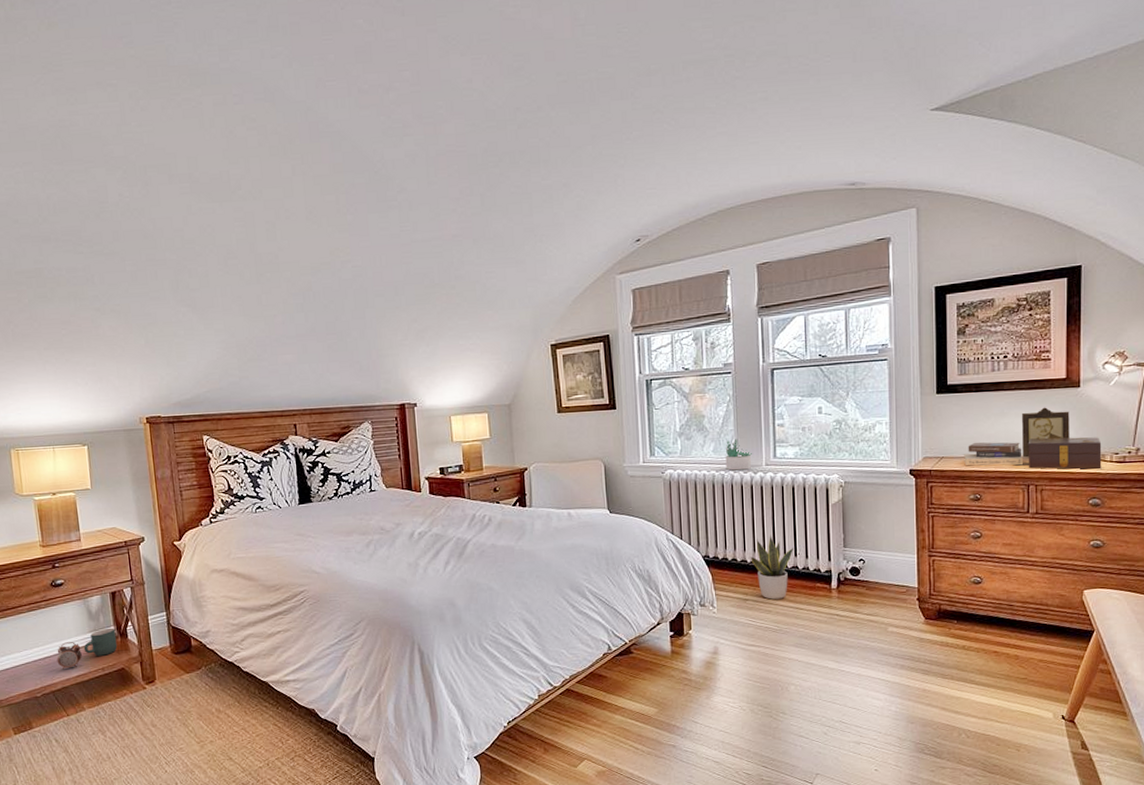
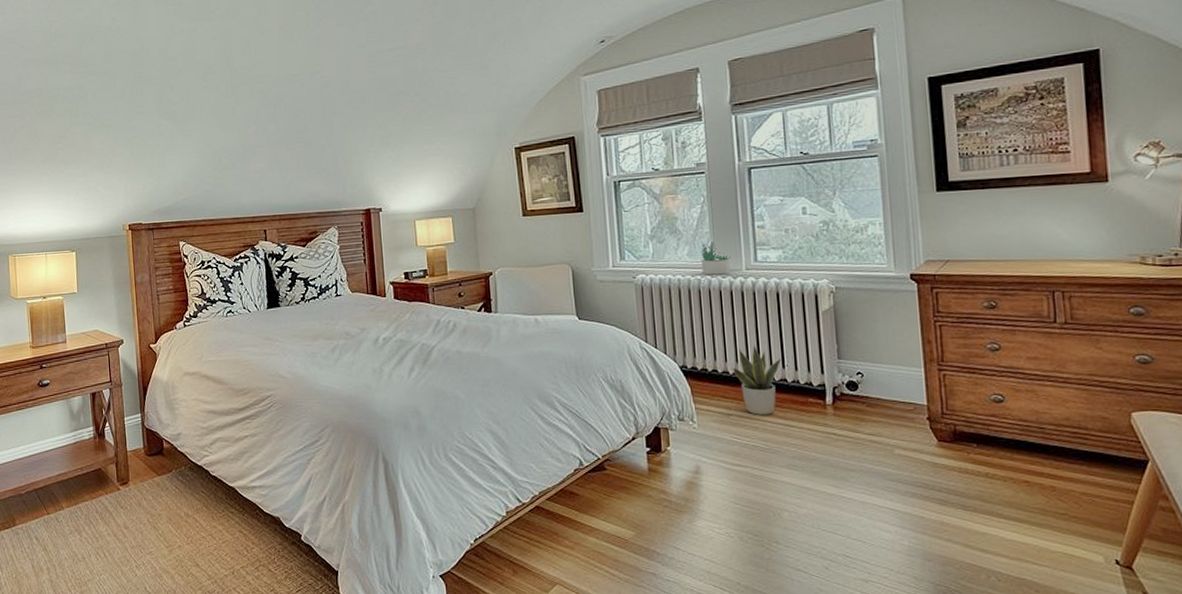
alarm clock: present [57,642,82,670] -> none [40,441,63,468]
mug: present [83,627,118,656] -> none [65,428,96,456]
books: present [964,442,1024,466] -> none [973,243,1046,271]
photo frame: present [1021,407,1070,458] -> none [1039,204,1100,261]
jewelry box: present [1028,437,1102,470] -> none [1049,237,1143,274]

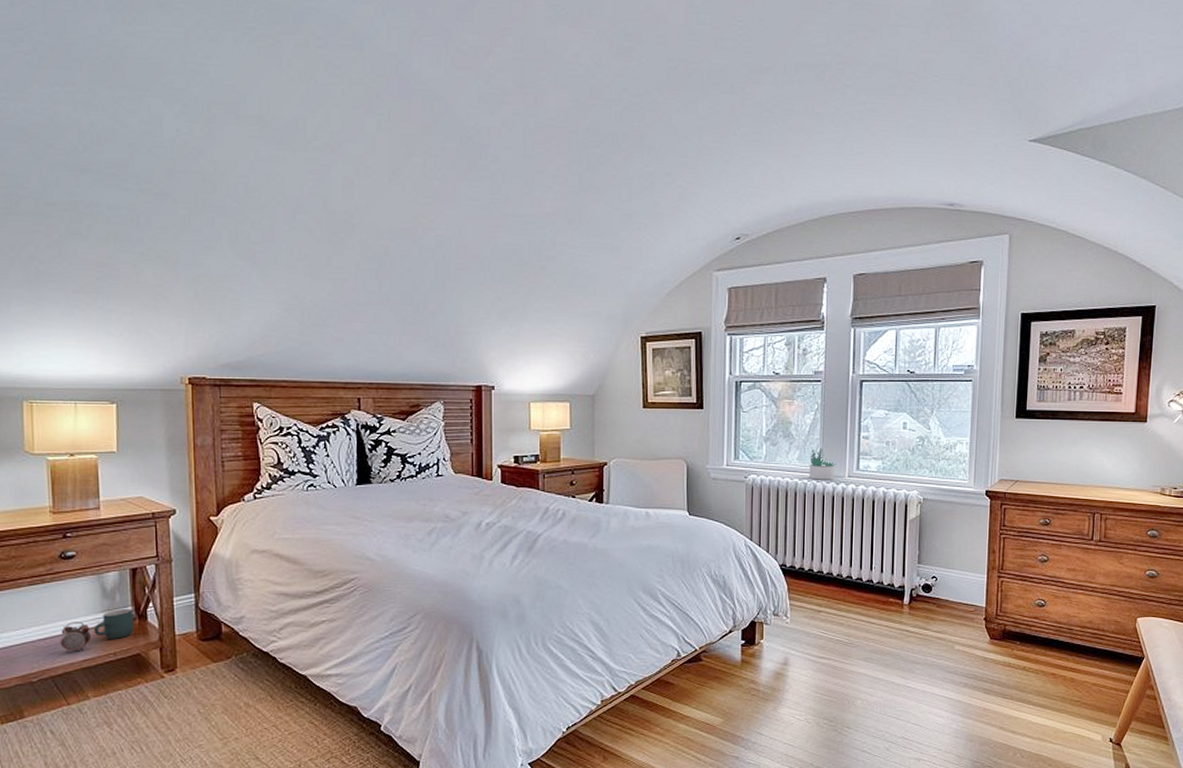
alarm clock: none [40,441,63,468] -> present [60,622,91,653]
mug: none [65,428,96,456] -> present [93,608,134,639]
potted plant: present [733,344,782,415] -> none [827,547,870,612]

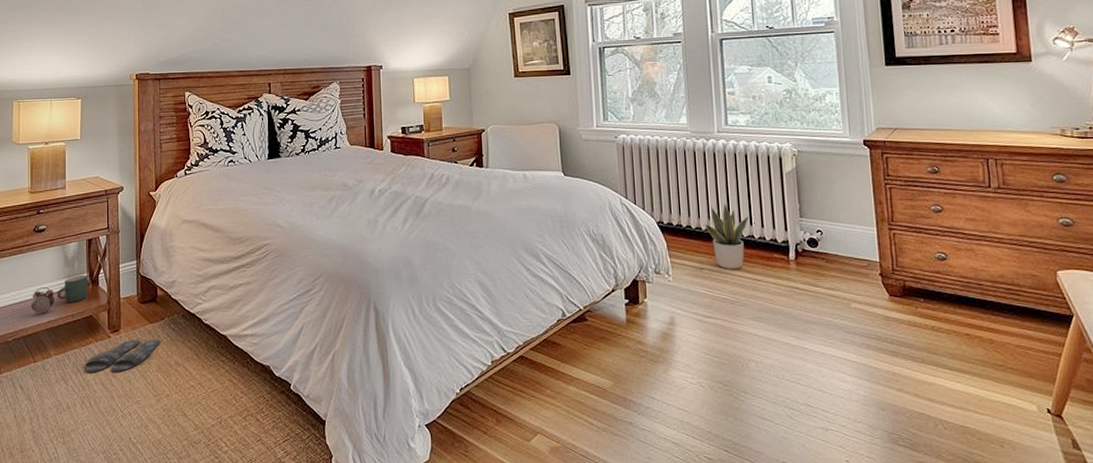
slippers: none [133,678,227,717] -> present [85,338,161,374]
succulent plant: present [809,448,837,480] -> none [677,106,705,137]
potted plant: none [827,547,870,612] -> present [705,202,749,269]

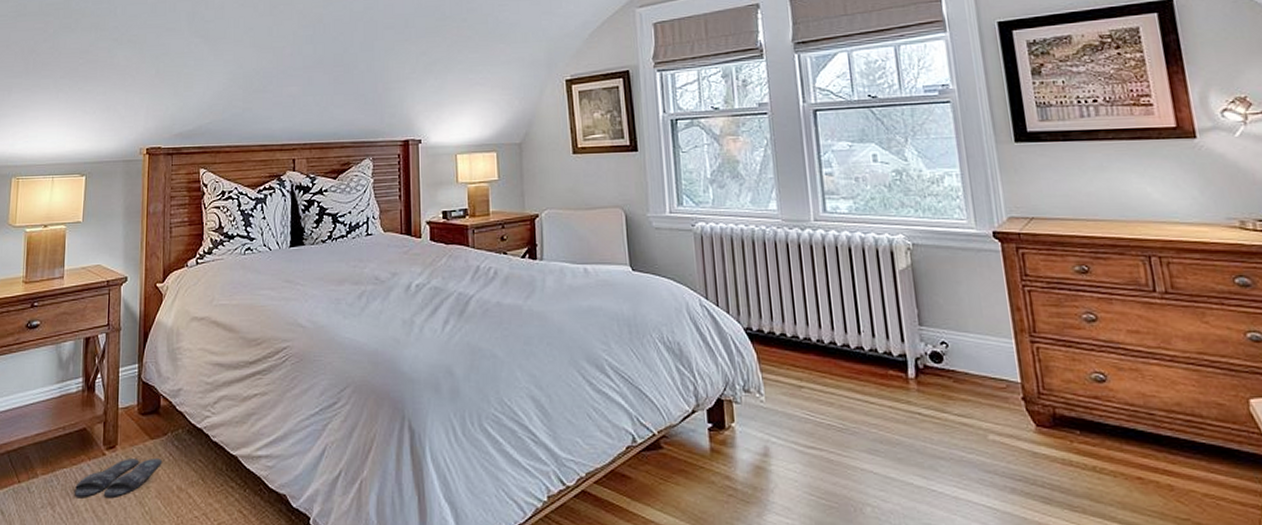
alarm clock: present [31,287,54,315] -> none [18,393,45,426]
mug: present [57,274,88,302] -> none [47,379,84,412]
potted plant: present [705,202,749,269] -> none [803,305,857,388]

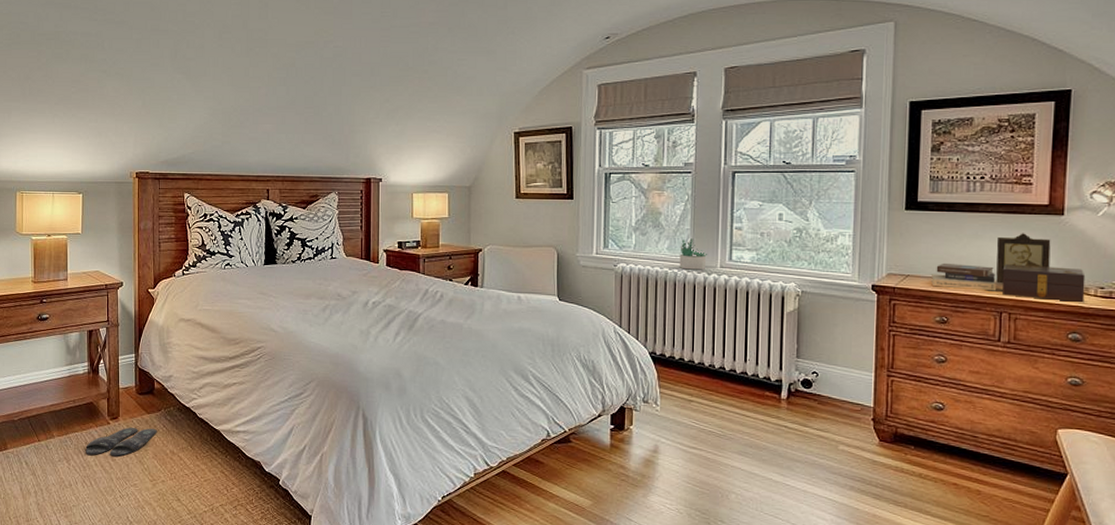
succulent plant: none [765,189,798,226] -> present [679,238,708,270]
books: none [1059,200,1139,232] -> present [931,262,997,291]
photo frame: none [1126,161,1194,222] -> present [996,233,1051,284]
jewelry box: none [1140,197,1244,240] -> present [1001,264,1086,303]

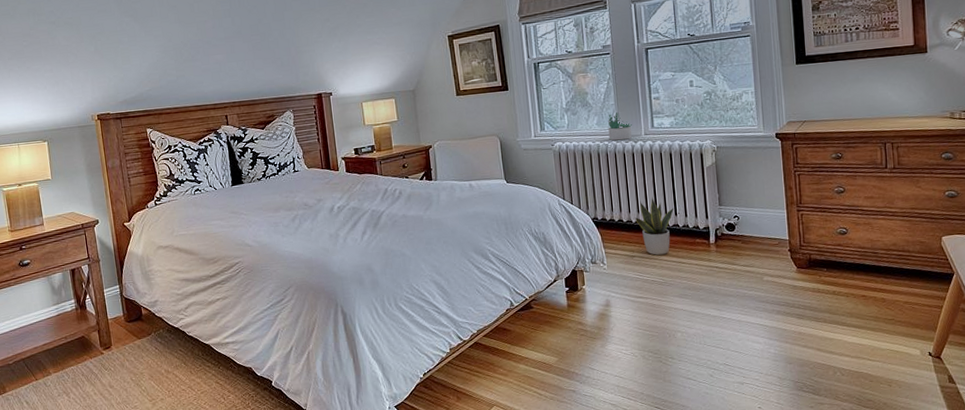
slippers: present [86,427,157,457] -> none [83,351,150,386]
potted plant: none [699,337,745,404] -> present [635,197,674,255]
books: present [931,262,997,291] -> none [824,104,880,129]
photo frame: present [996,233,1051,284] -> none [875,72,921,119]
jewelry box: present [1001,264,1086,303] -> none [882,97,952,128]

